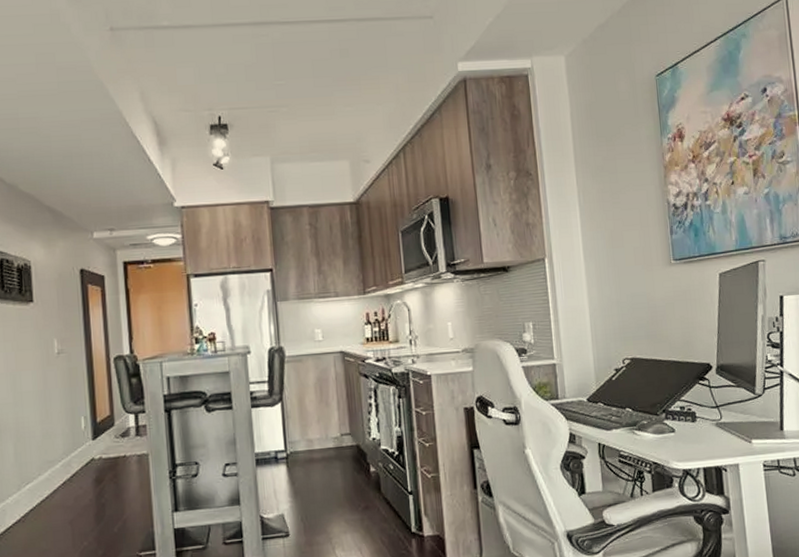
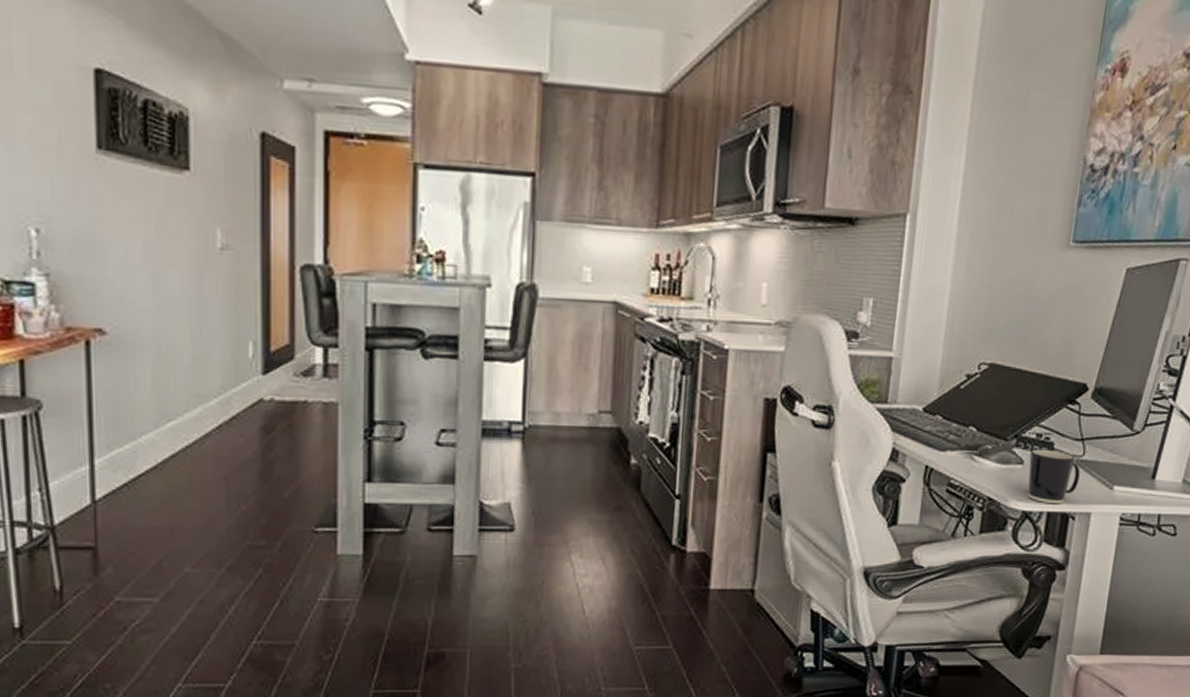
mug: none [678,418,723,461] -> present [1027,449,1081,505]

